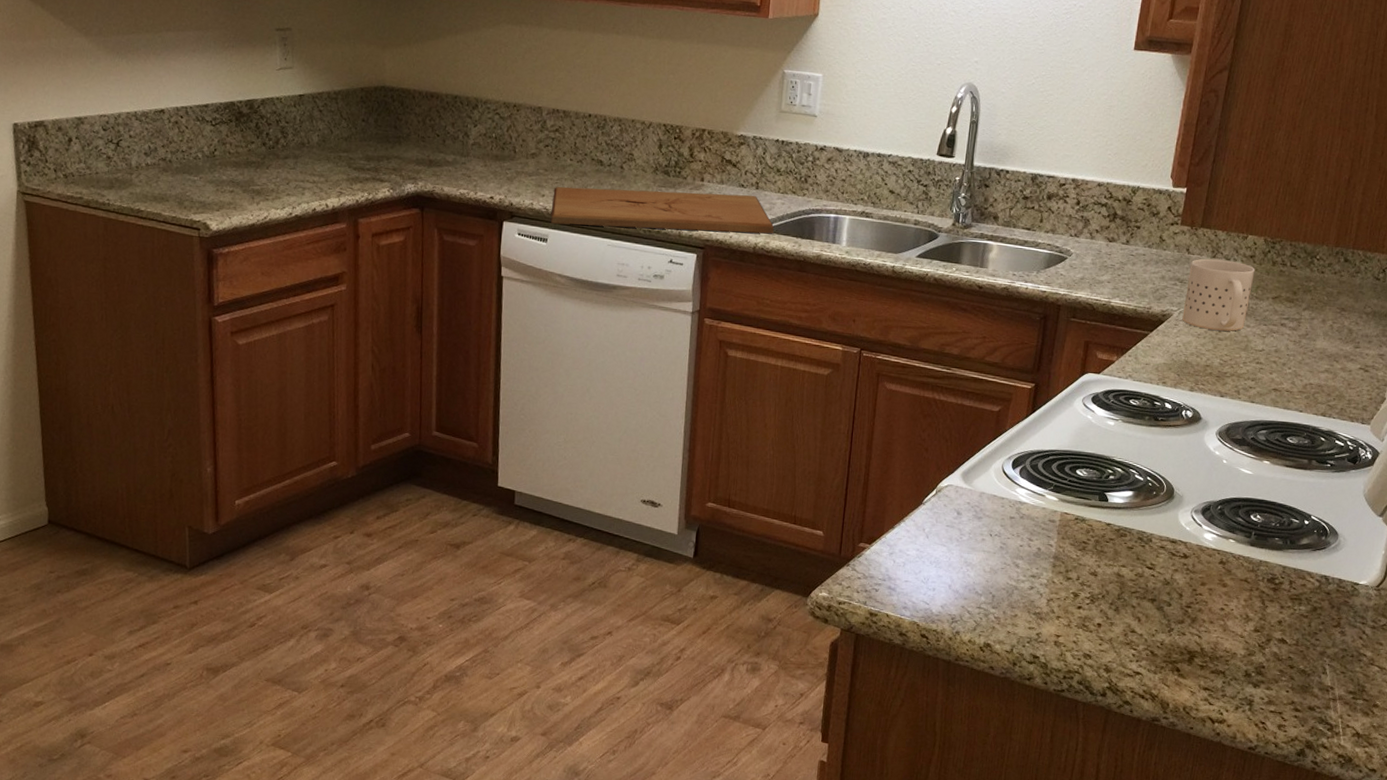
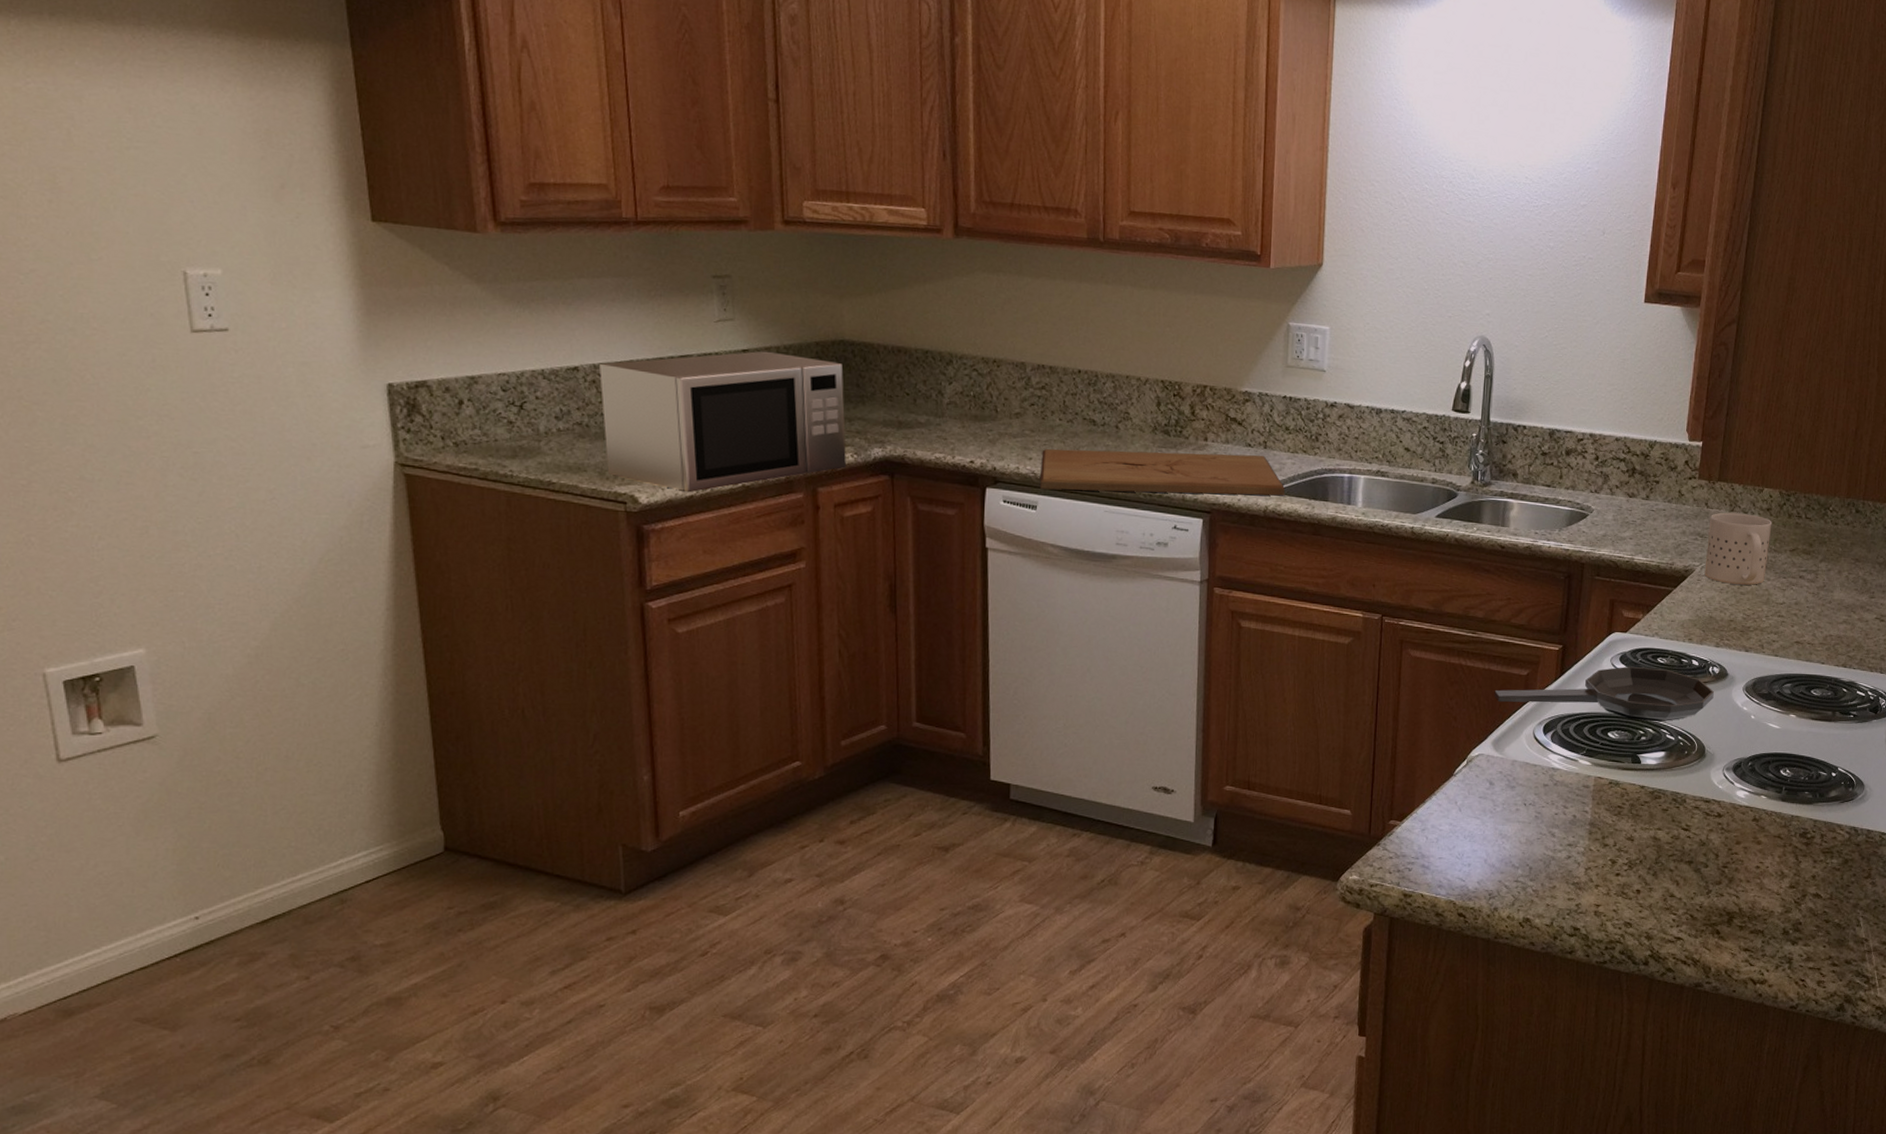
microwave: none [181,96,384,221] -> present [599,351,846,493]
frying pan: none [965,406,1187,462] -> present [1494,666,1715,722]

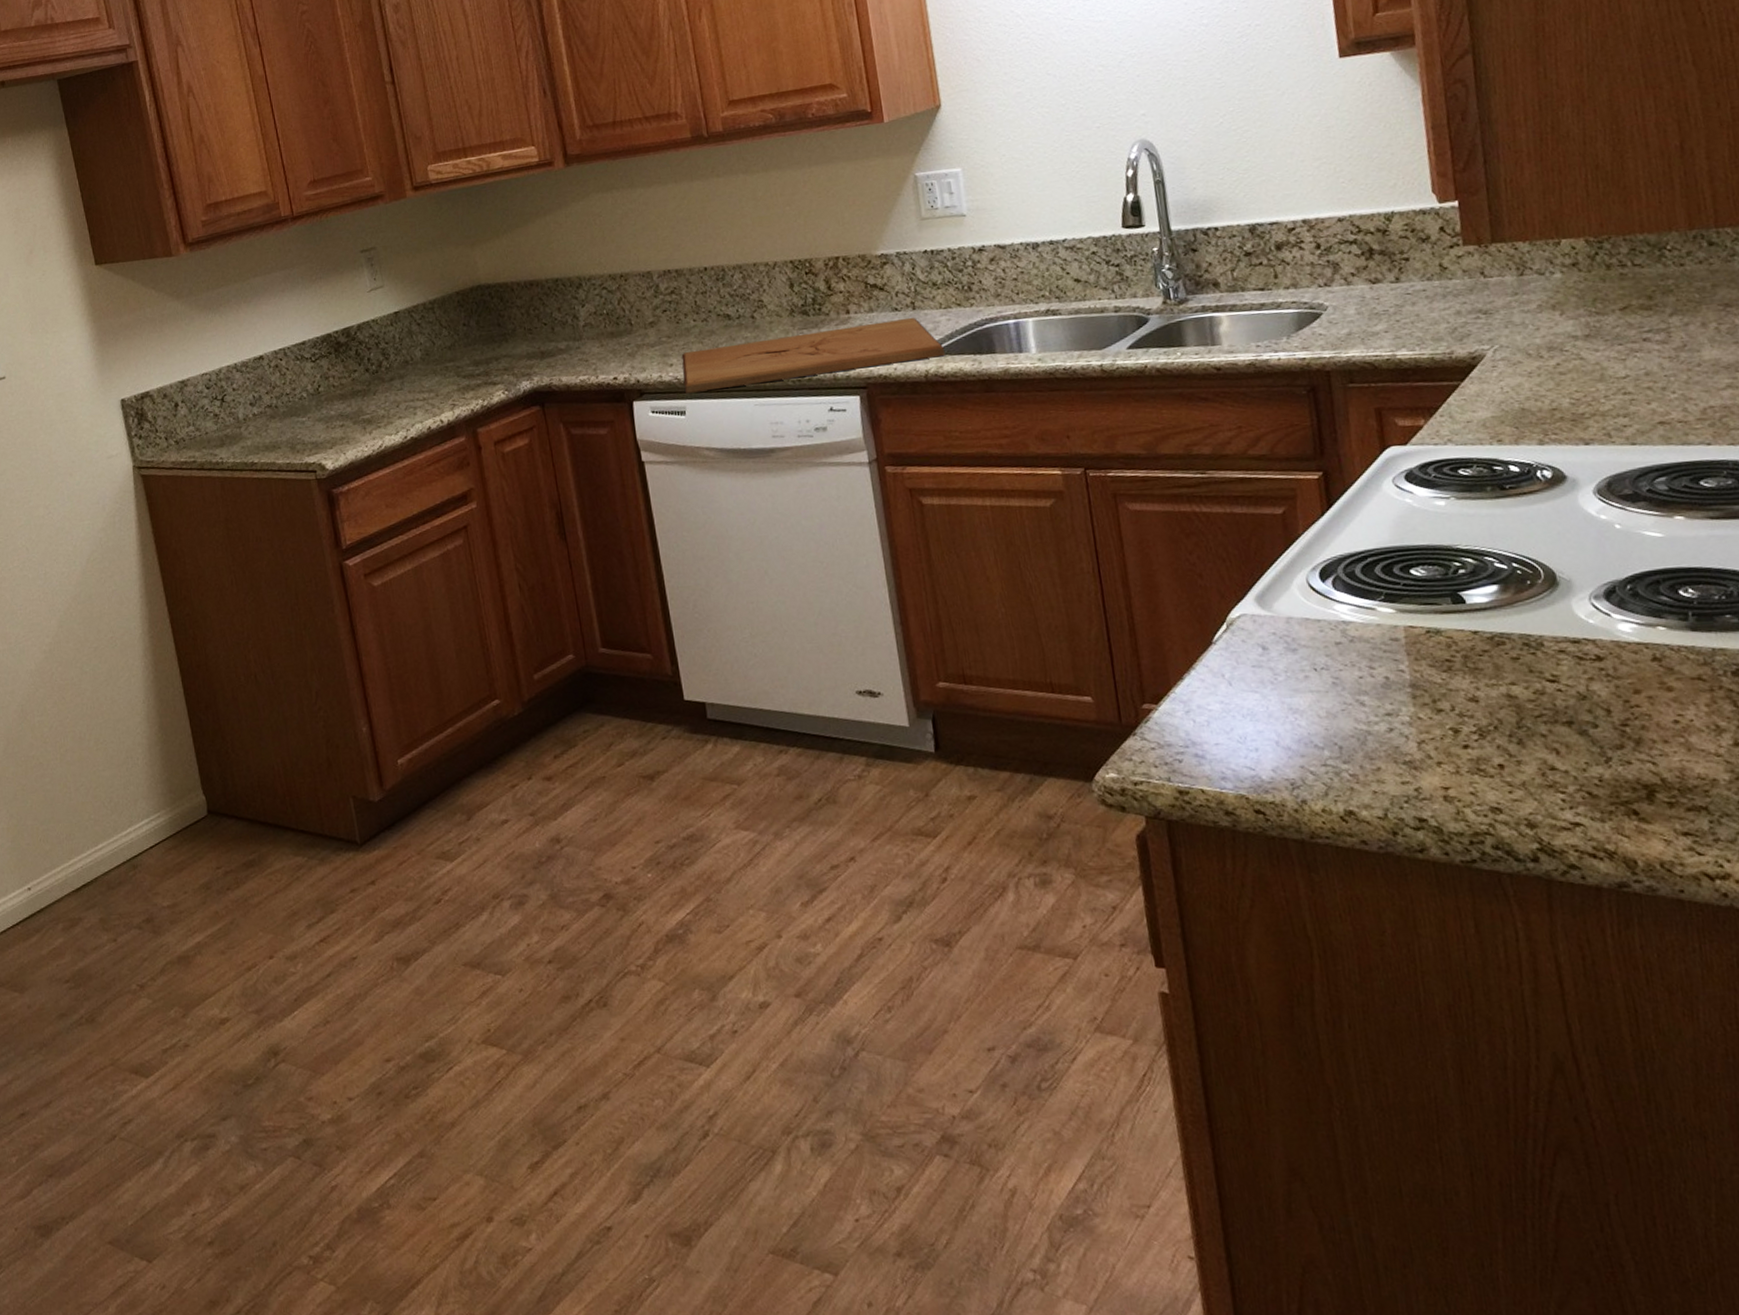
microwave: present [599,351,846,493] -> none [279,307,499,454]
frying pan: present [1494,666,1715,722] -> none [1244,482,1553,550]
mug: present [1704,512,1772,585] -> none [1491,274,1591,365]

